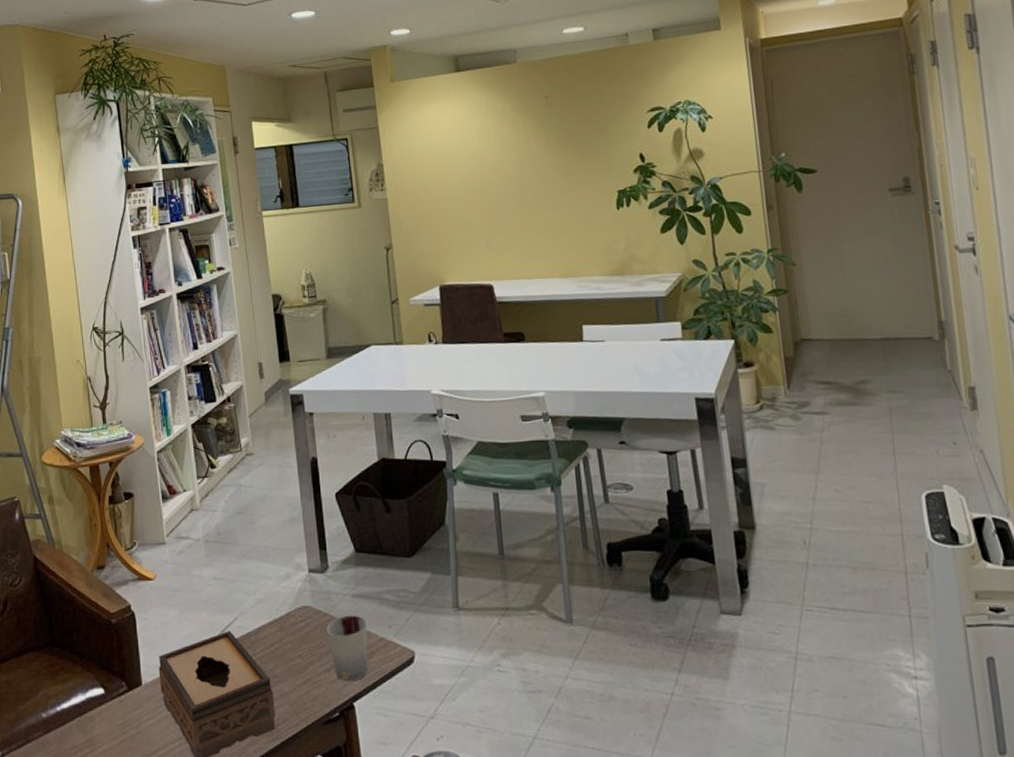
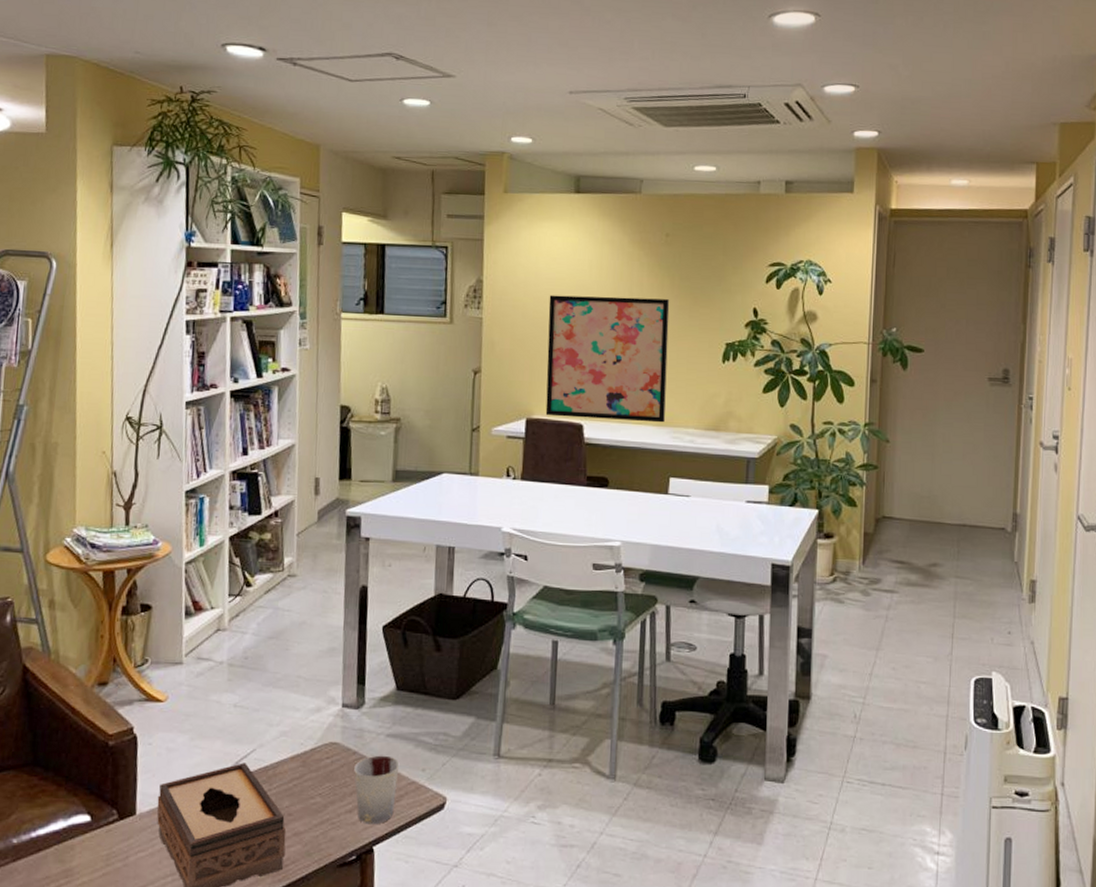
wall art: none [445,157,570,281] -> present [545,295,670,423]

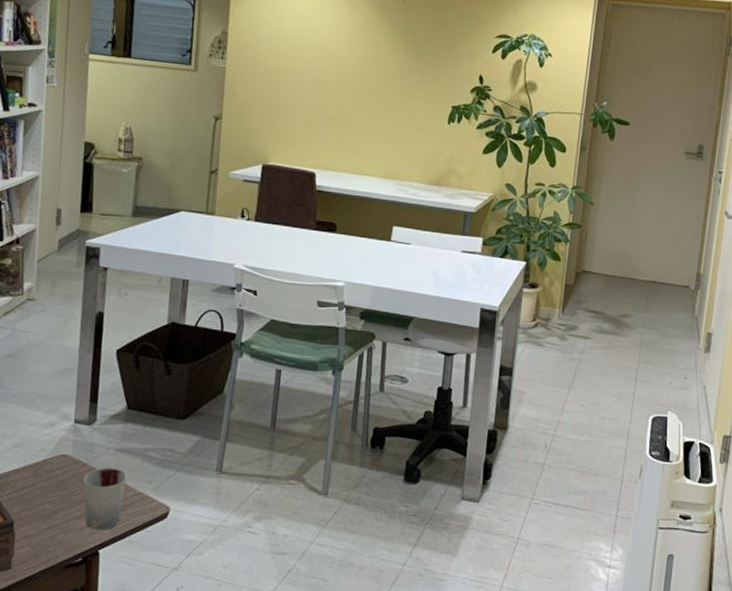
wall art: present [545,295,670,423] -> none [281,50,403,176]

